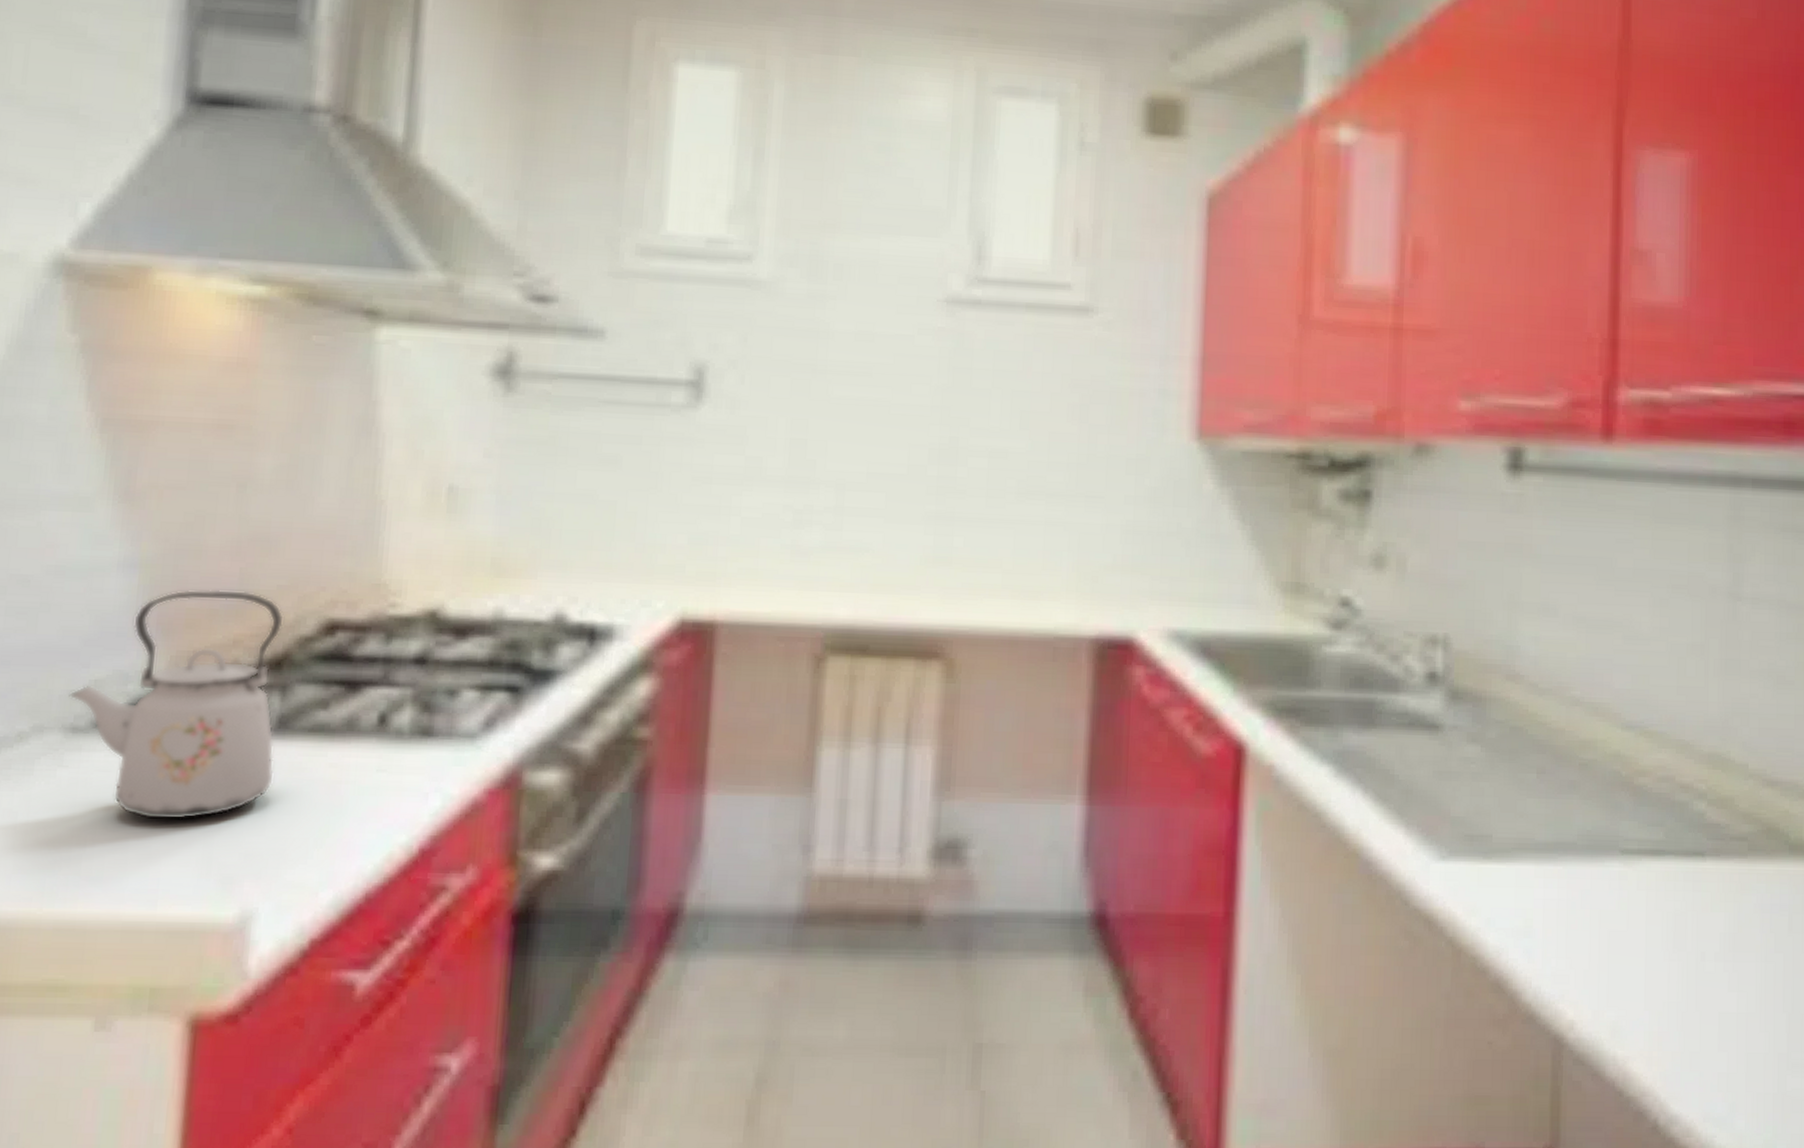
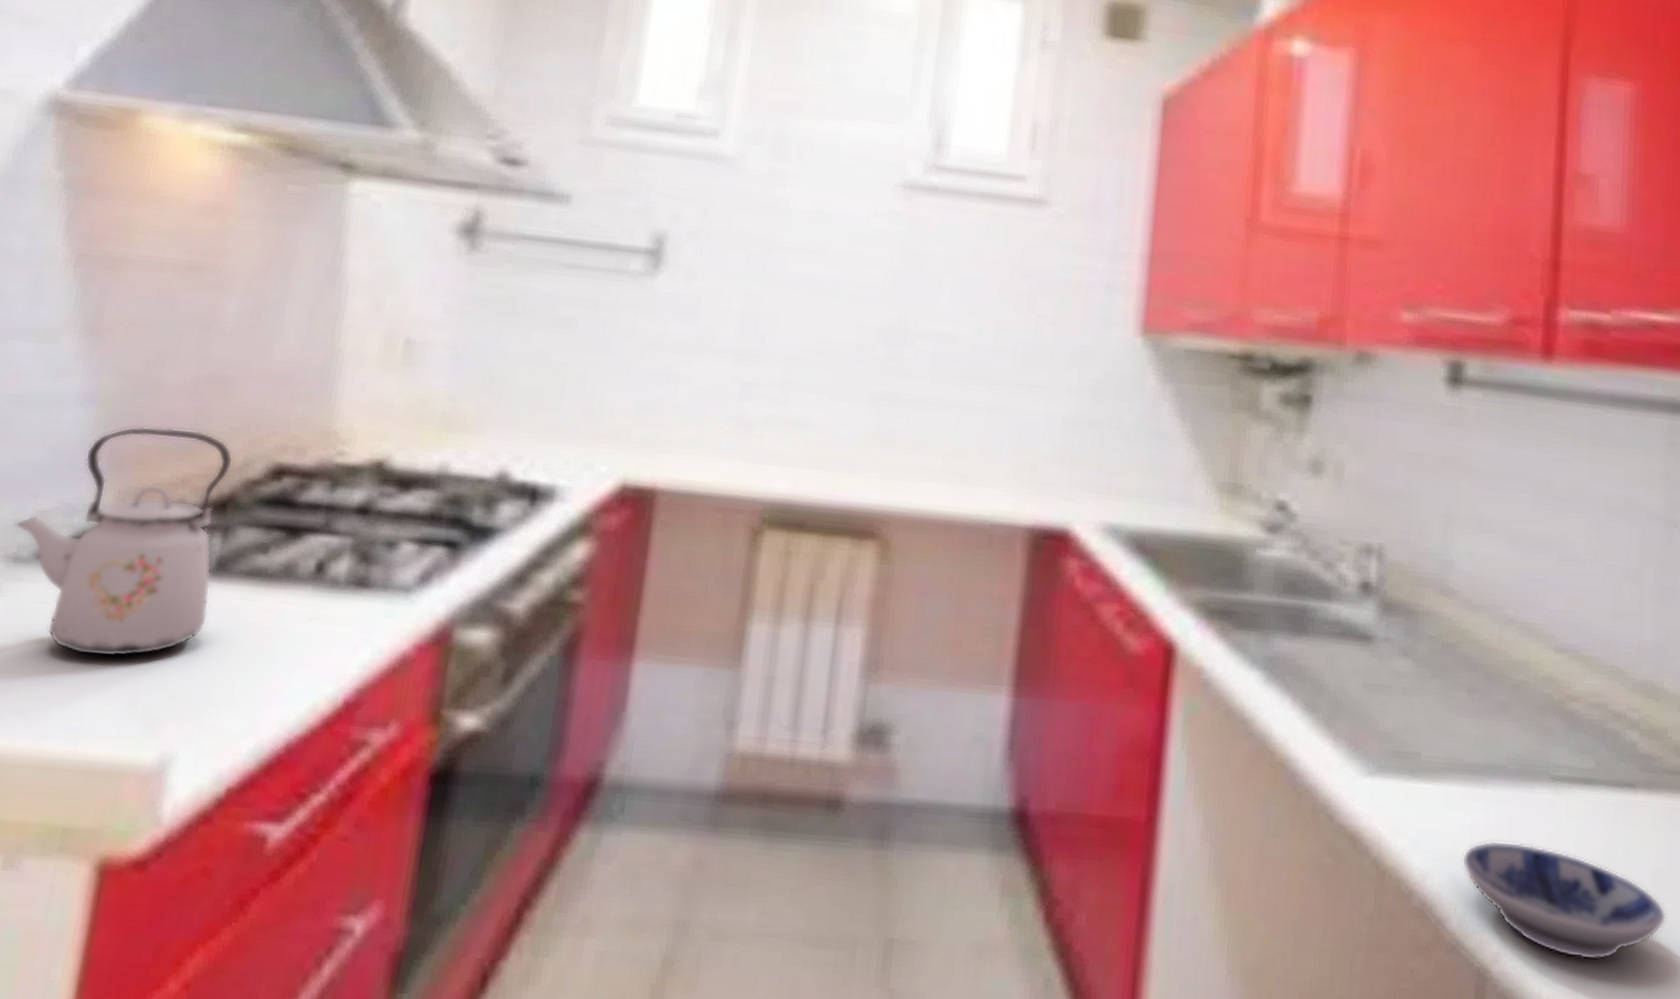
bowl: none [1535,914,1737,1023] -> present [1461,840,1667,961]

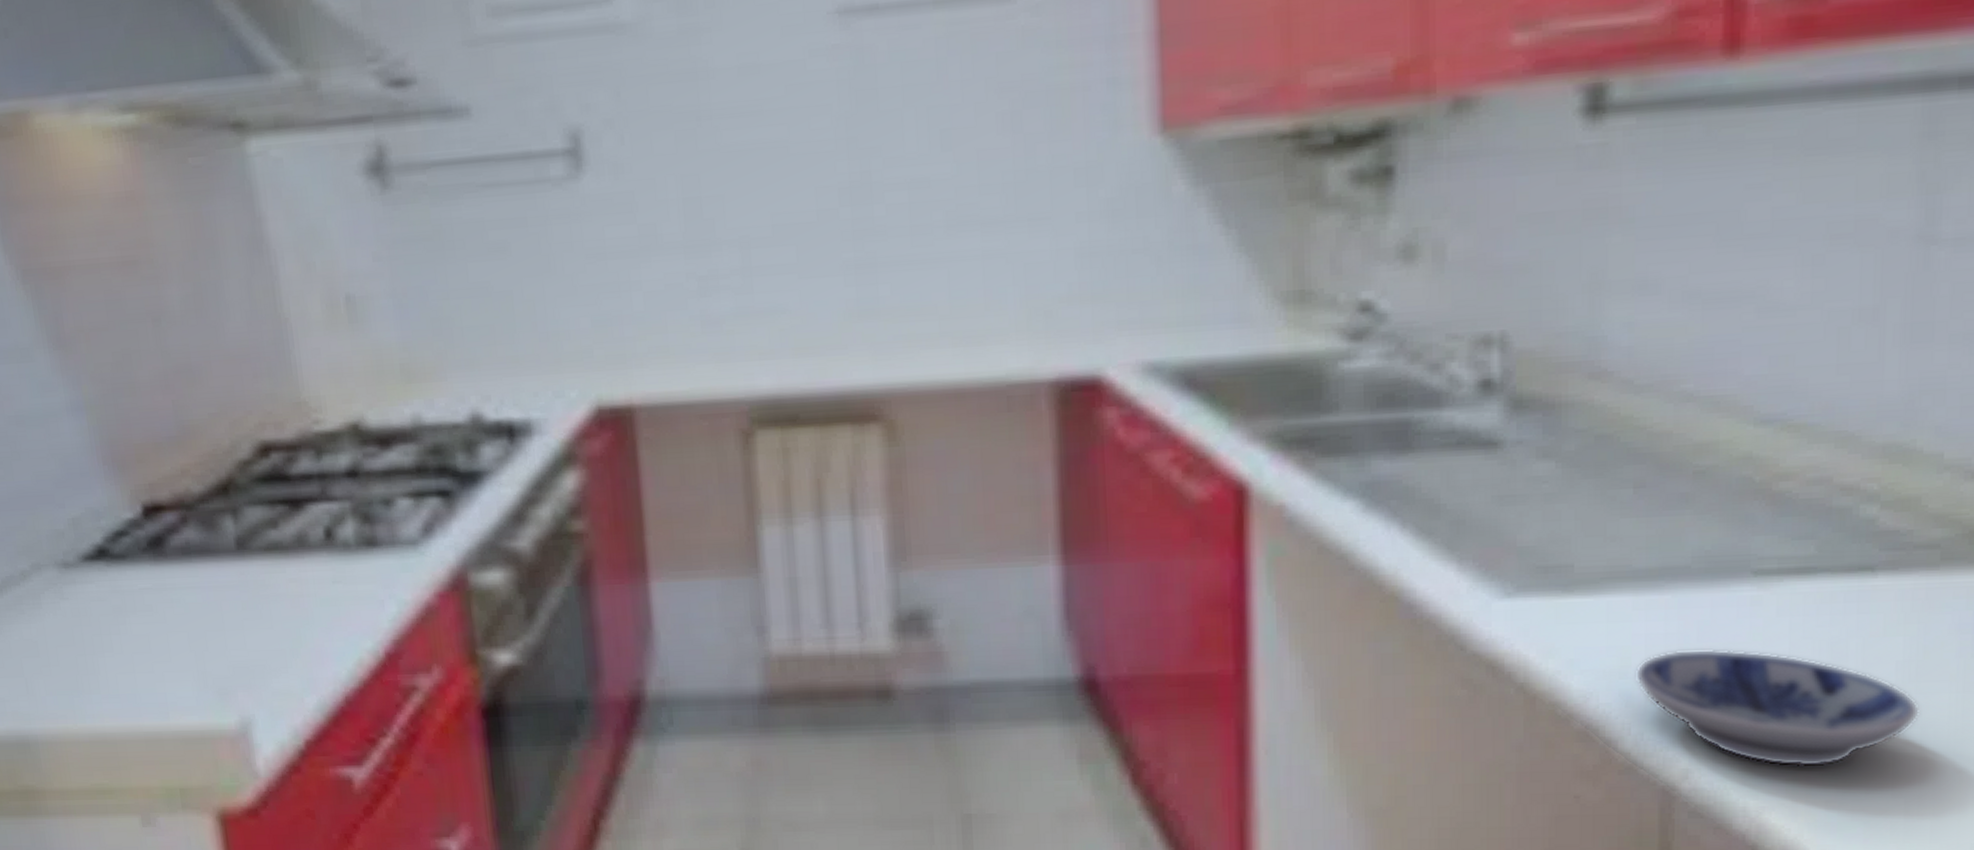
kettle: present [15,426,233,658] -> none [54,422,244,642]

